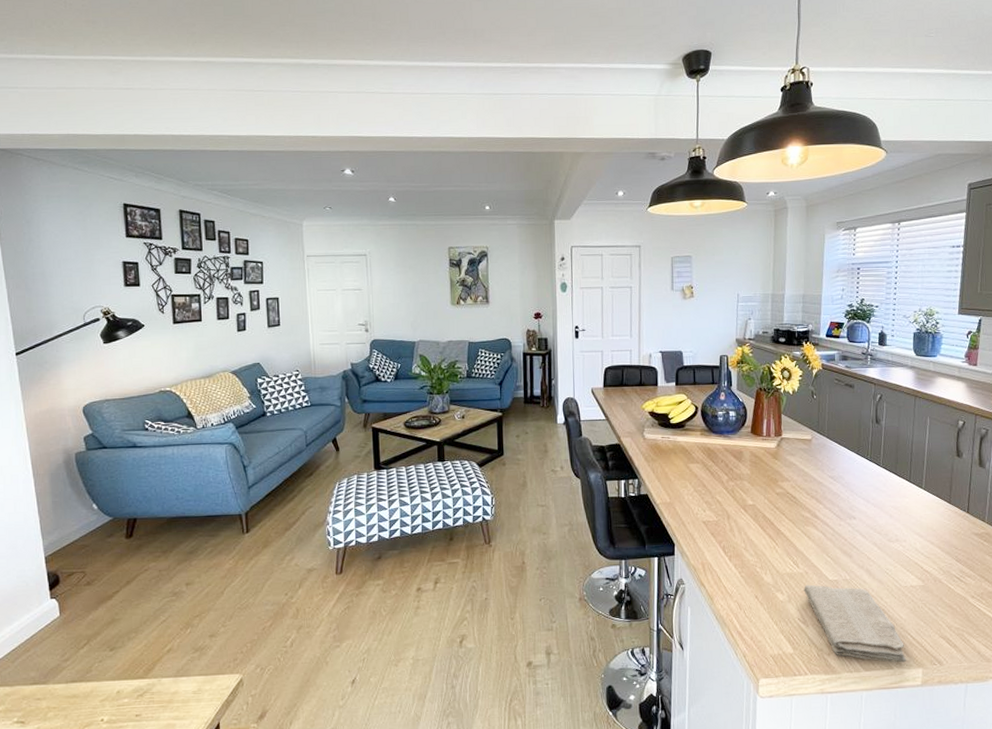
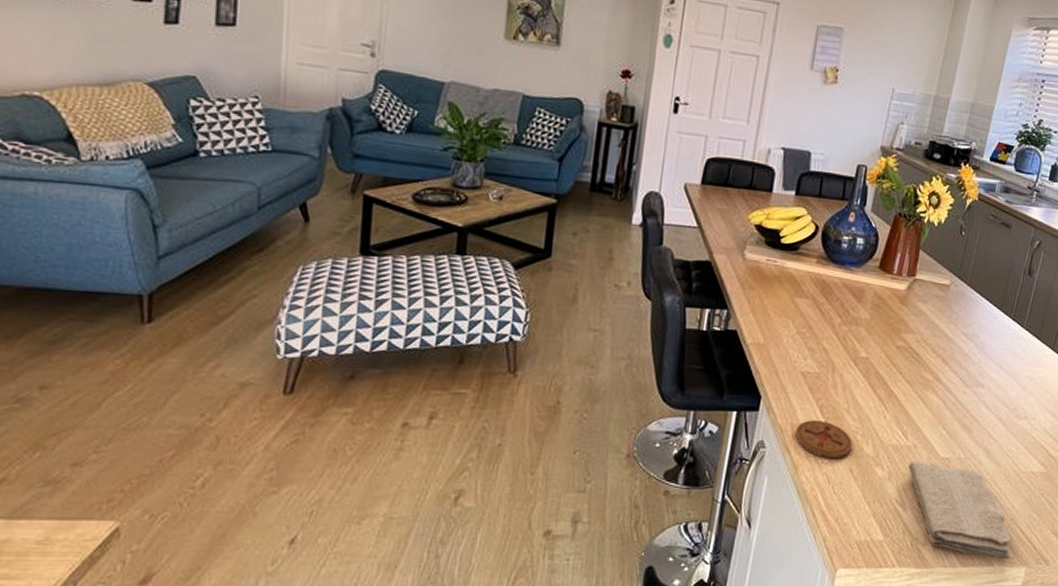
coaster: none [706,558,755,589] -> present [794,420,853,458]

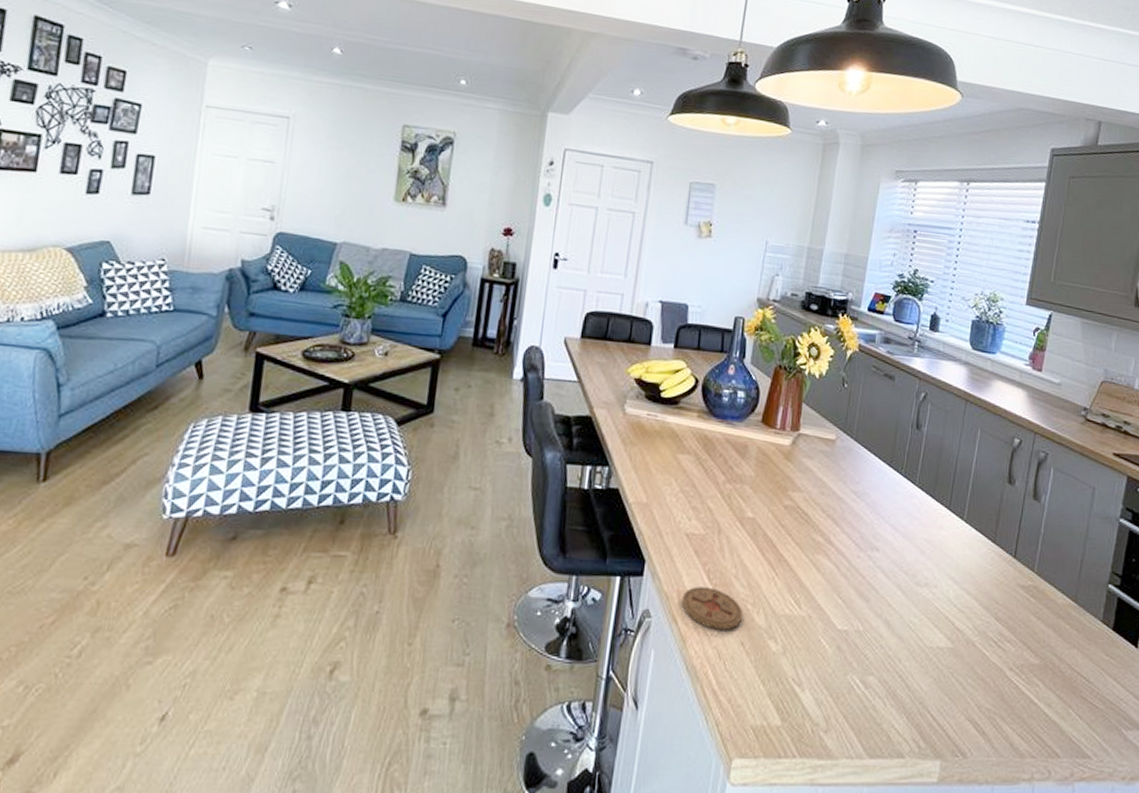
washcloth: present [908,460,1011,560] -> none [804,633,923,751]

